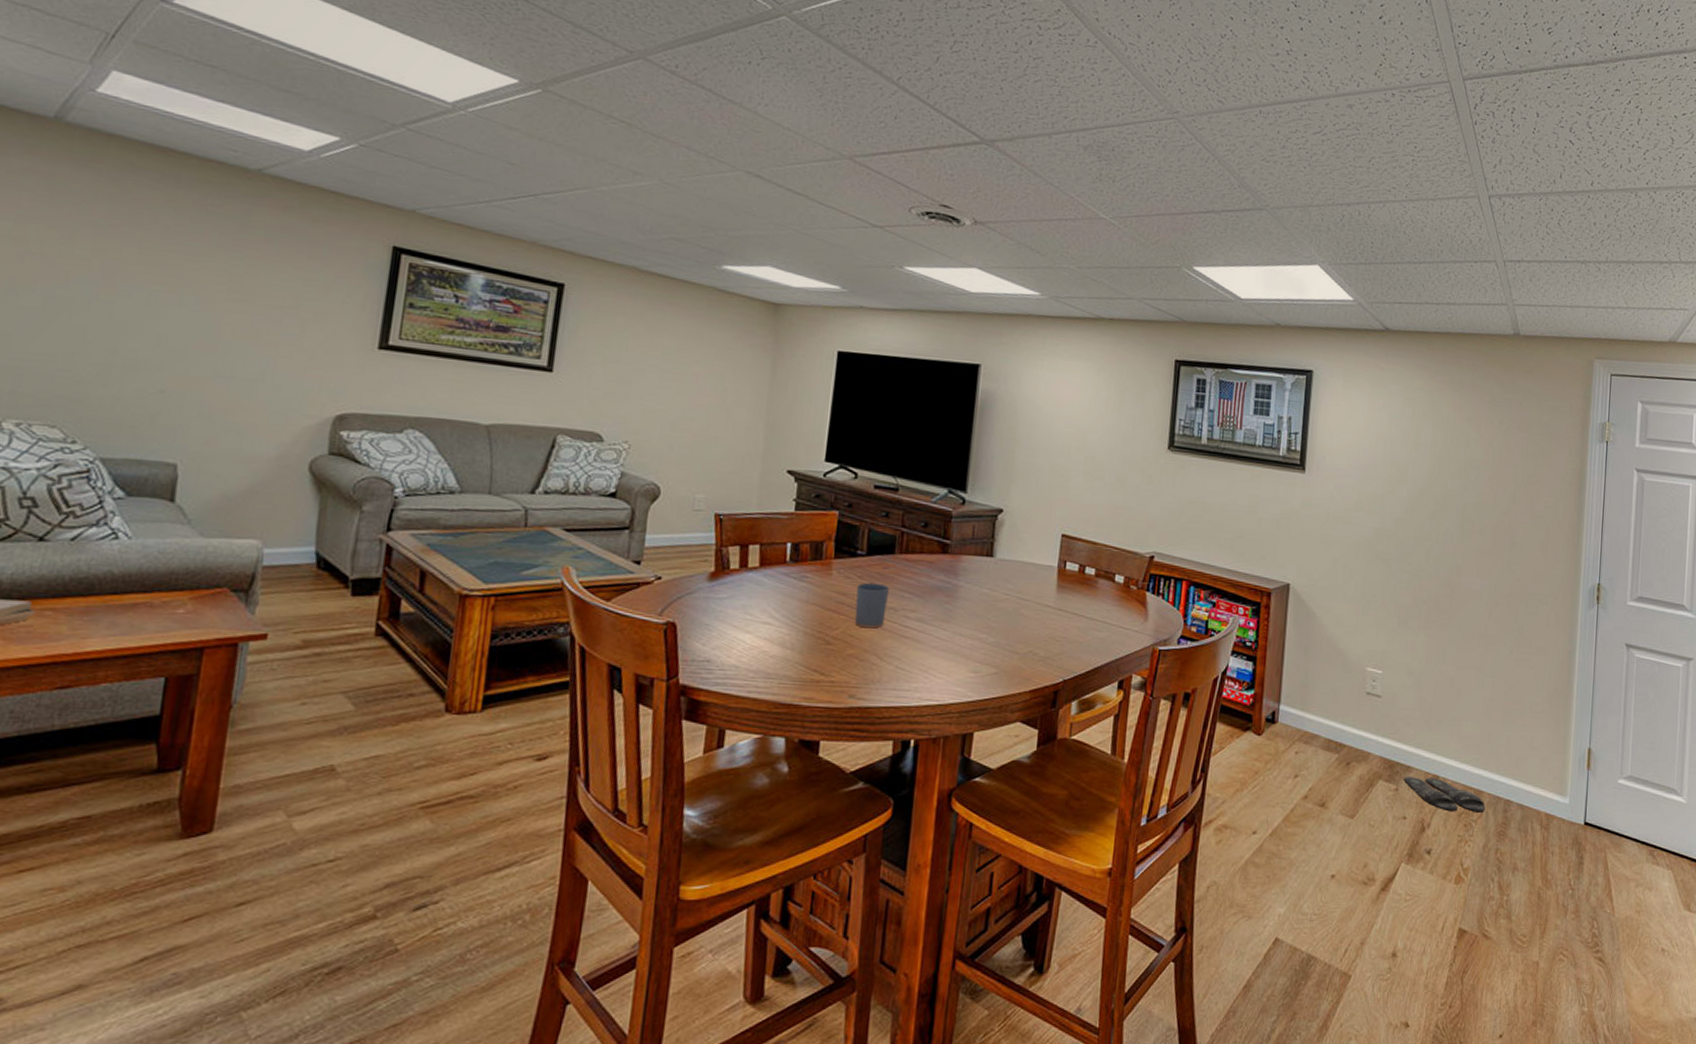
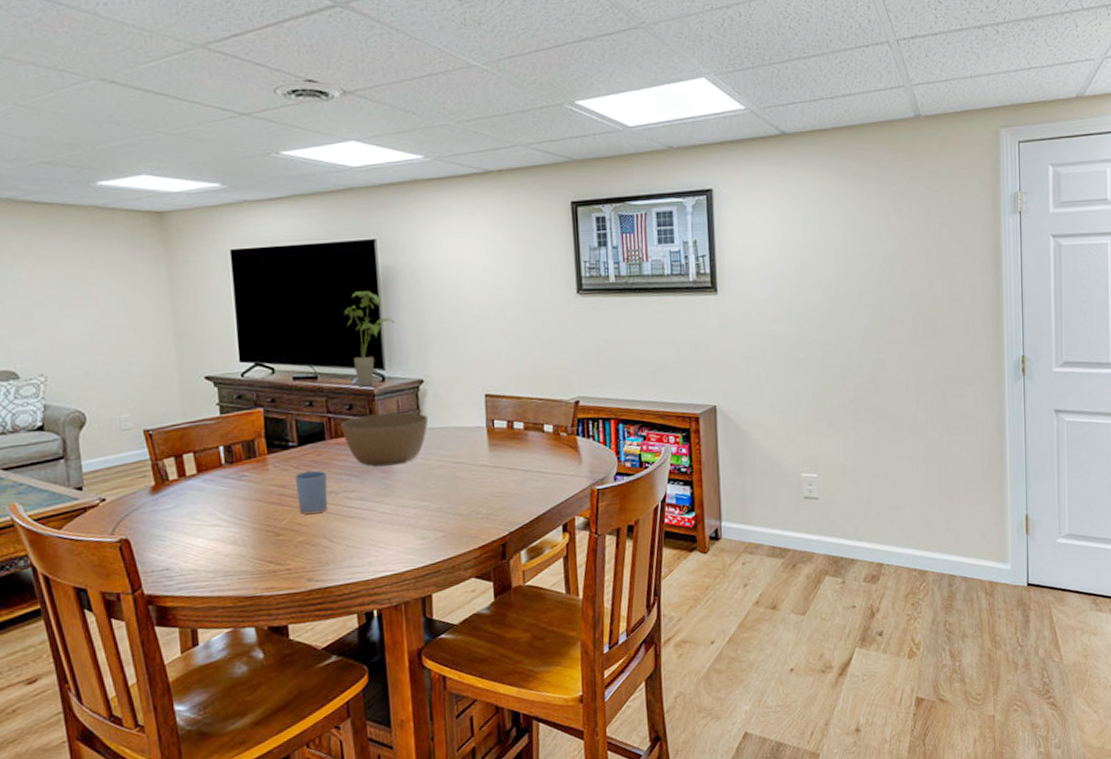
bowl: none [913,535,1002,591] -> present [341,412,429,467]
house plant: none [936,412,984,507] -> present [343,291,394,387]
slippers: present [1403,777,1485,813] -> none [849,565,931,595]

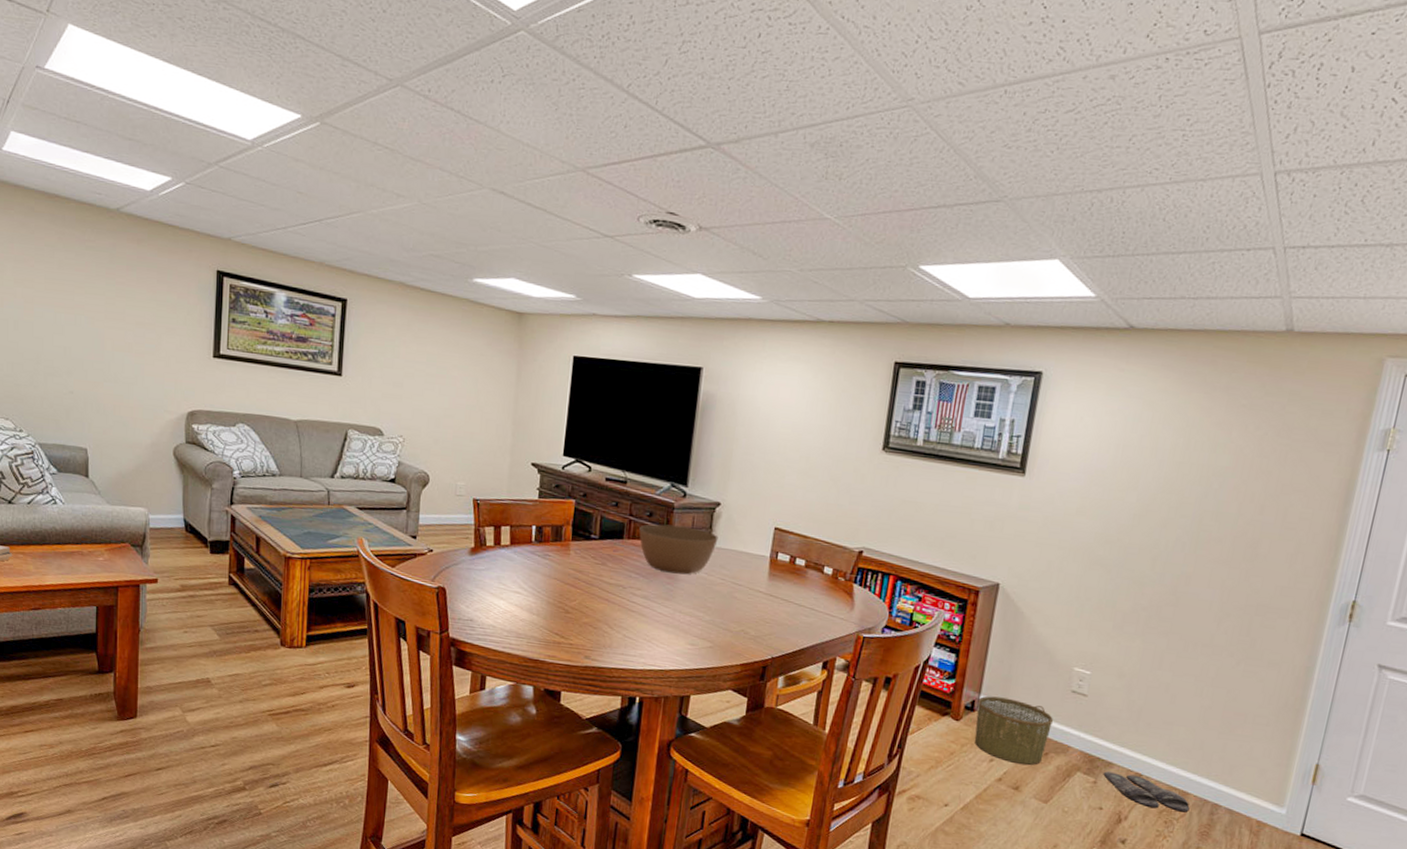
mug: present [294,470,328,515] -> none [589,562,619,602]
house plant: present [343,291,394,387] -> none [660,412,705,500]
basket: none [720,518,793,583] -> present [974,696,1053,765]
slippers: none [849,565,931,595] -> present [1103,771,1190,813]

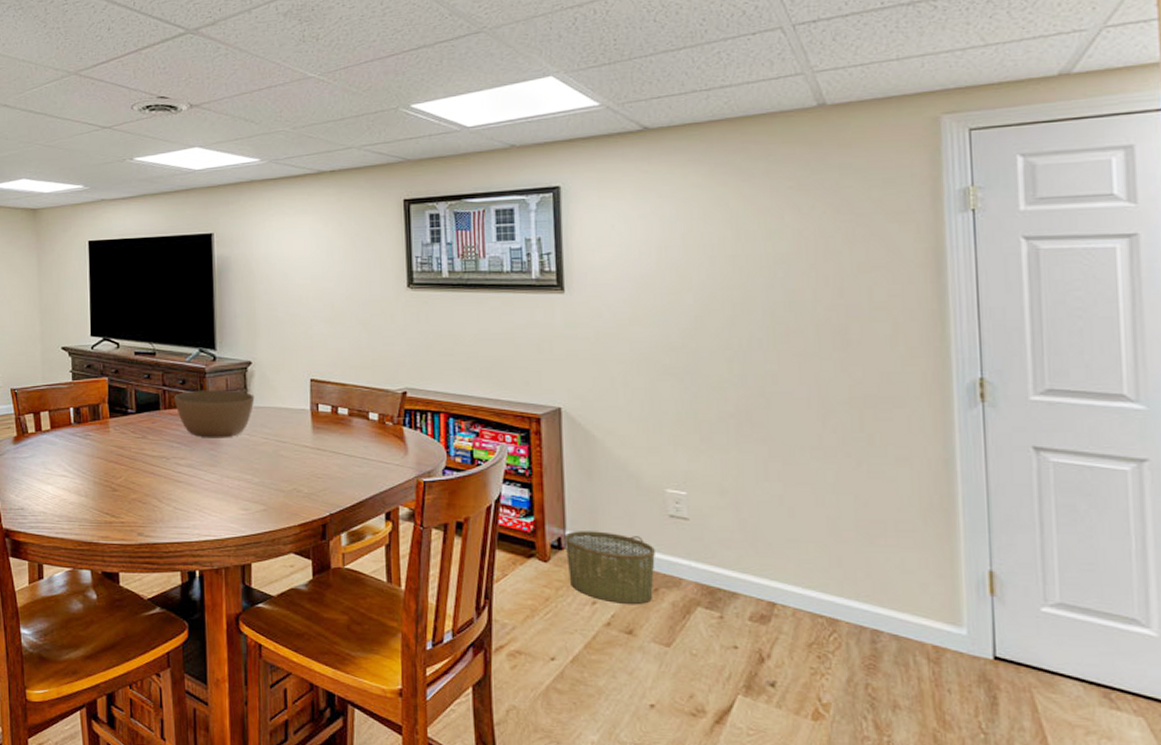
slippers: present [1103,771,1190,813] -> none [729,603,844,643]

